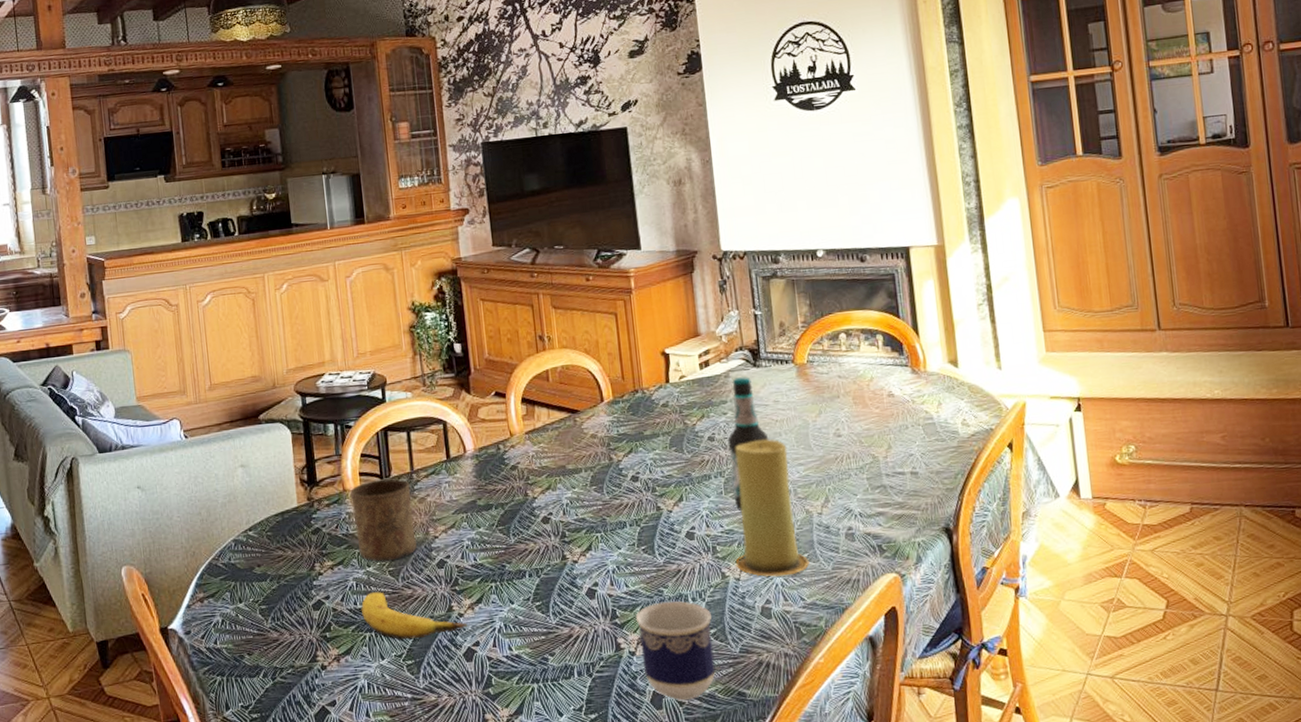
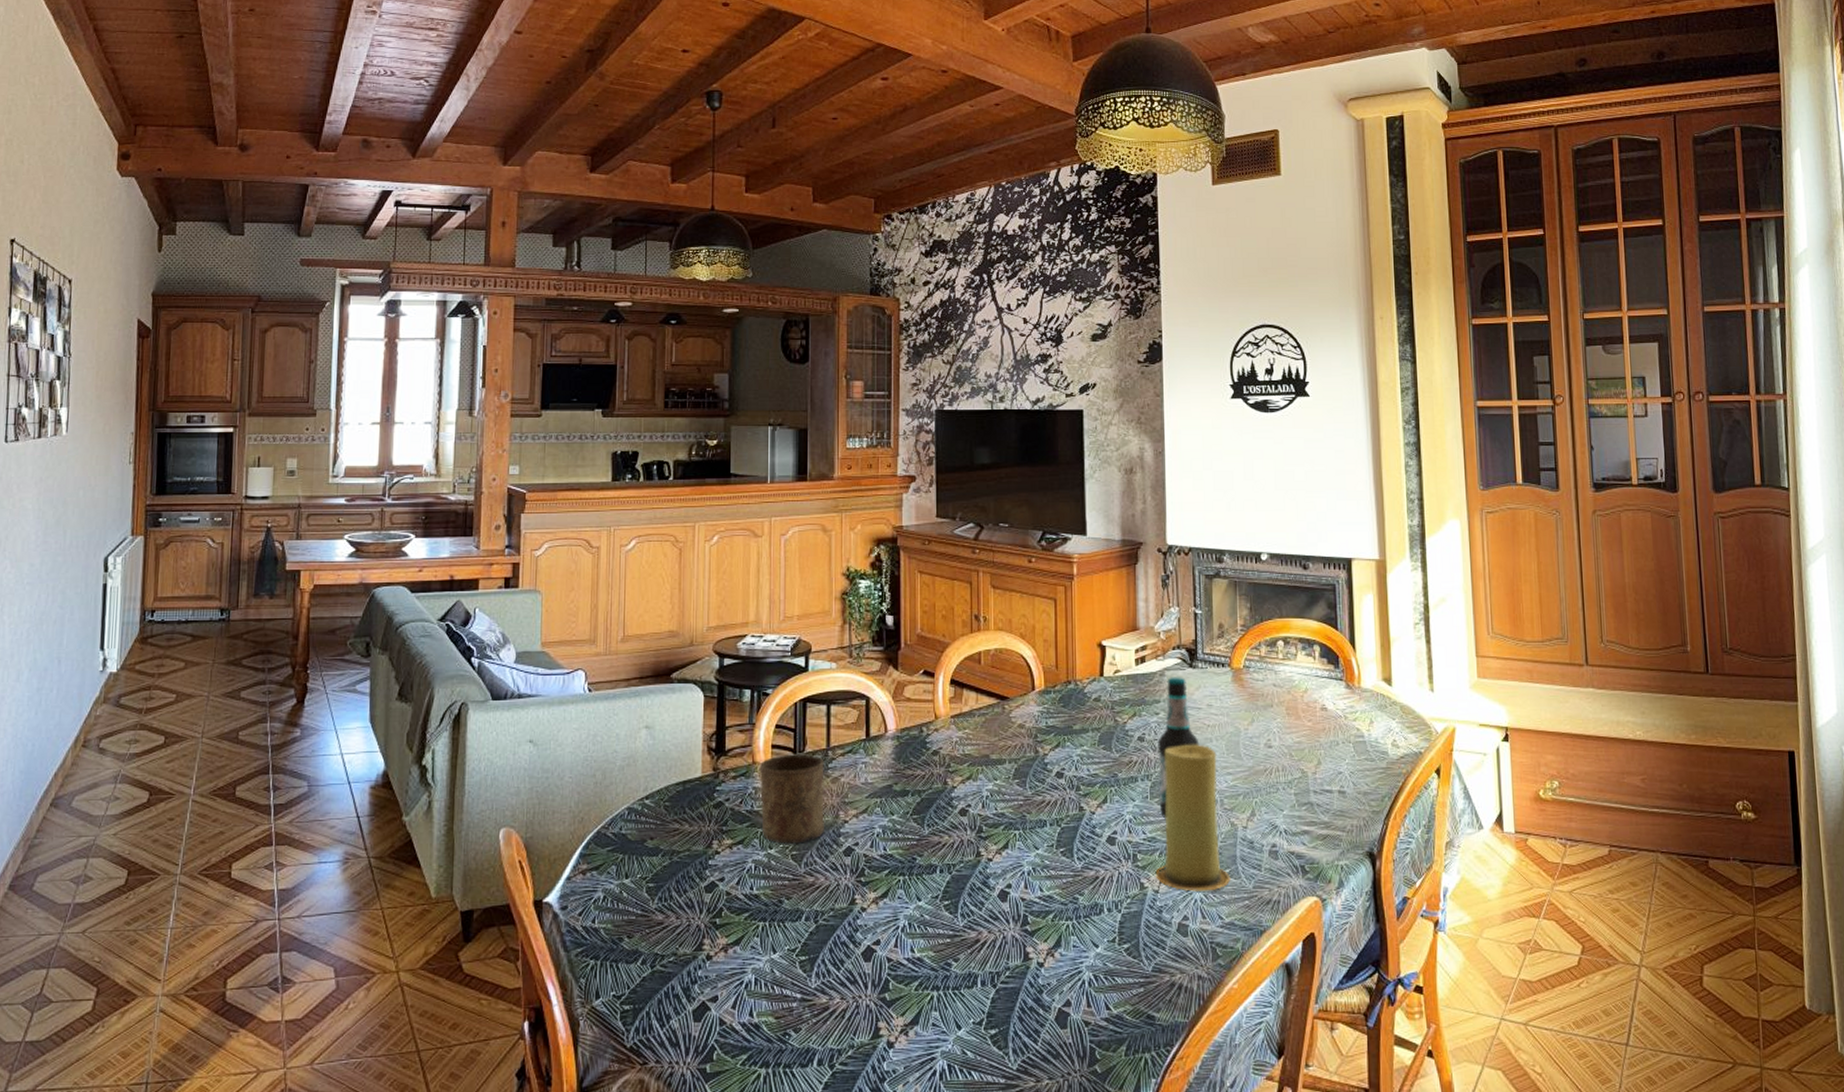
banana: present [360,592,469,640] -> none [756,877,871,933]
cup: present [635,601,716,700] -> none [1047,910,1126,1019]

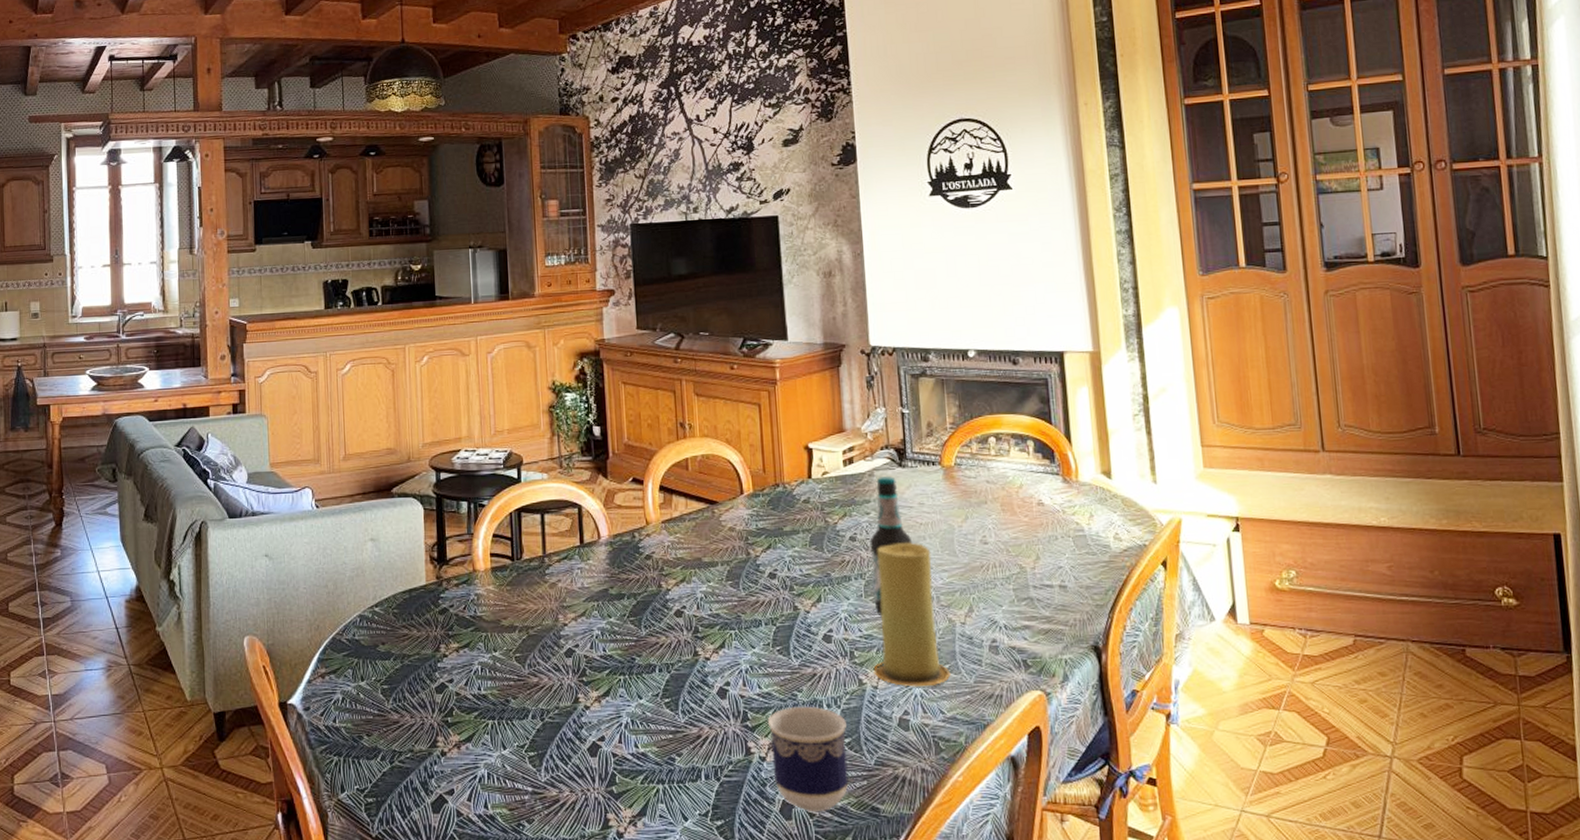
cup: present [759,754,826,844] -> none [479,561,546,647]
cup: none [1047,910,1126,1019] -> present [767,706,849,811]

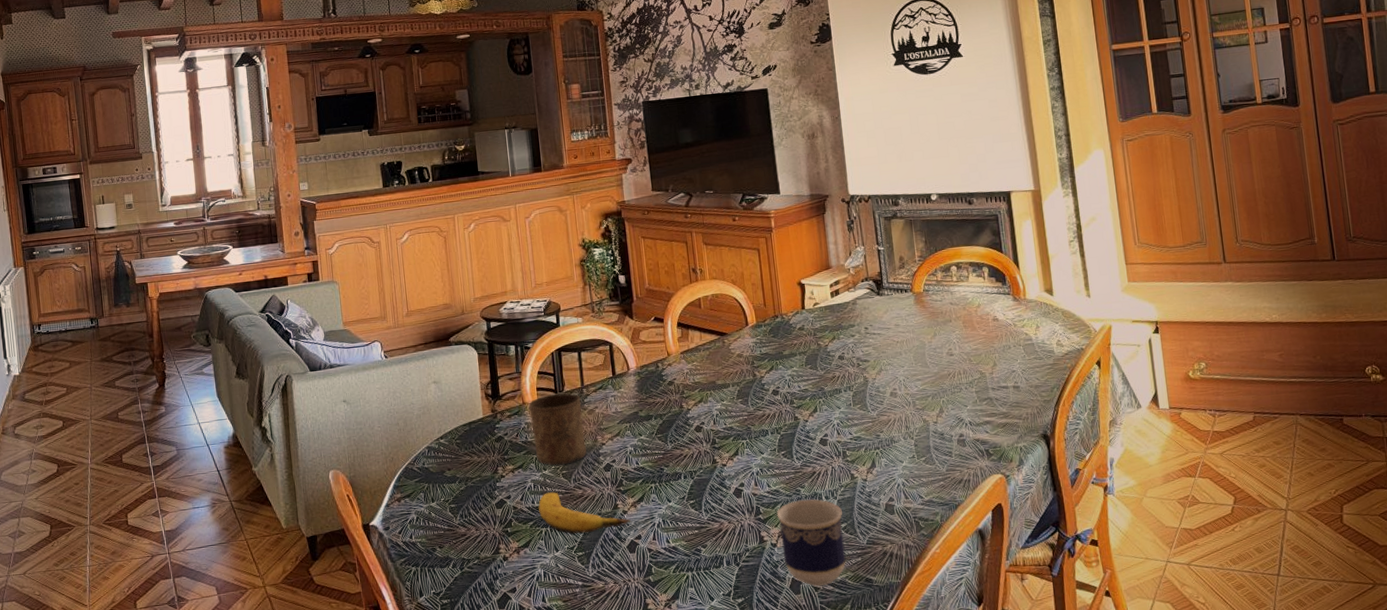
cup: none [479,561,546,647] -> present [528,393,587,466]
banana: none [484,678,595,730] -> present [538,492,632,535]
bottle: present [870,476,913,617] -> none [855,304,891,421]
candle: present [873,542,951,687] -> none [862,357,927,478]

